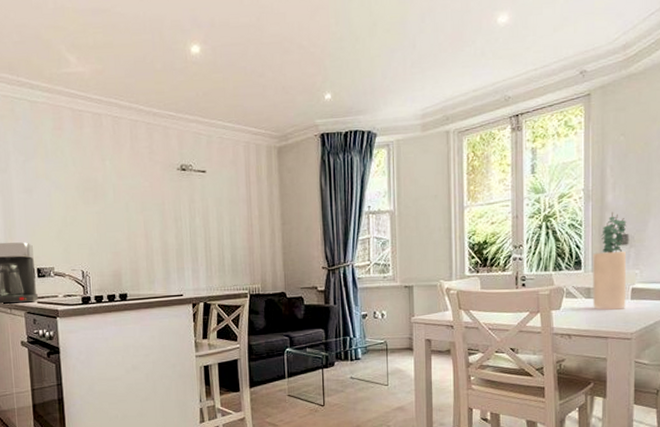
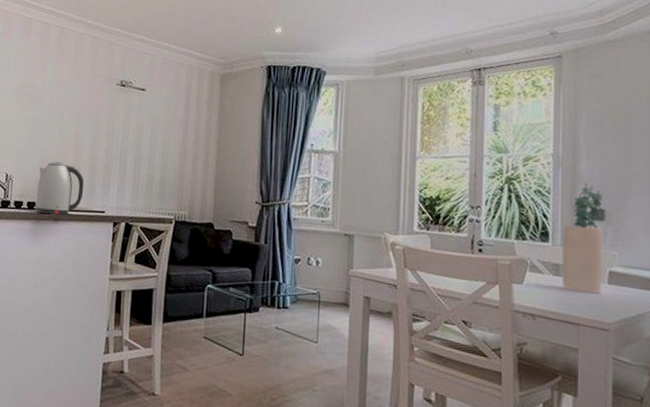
kettle: none [114,253,160,305] -> present [35,162,85,216]

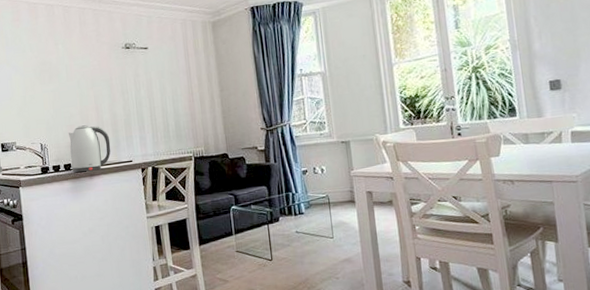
vase: present [562,182,603,294] -> none [526,58,567,154]

